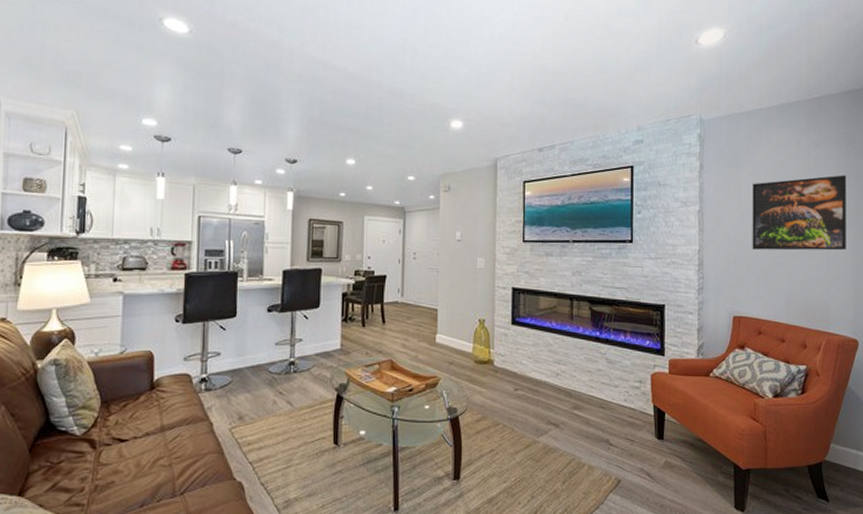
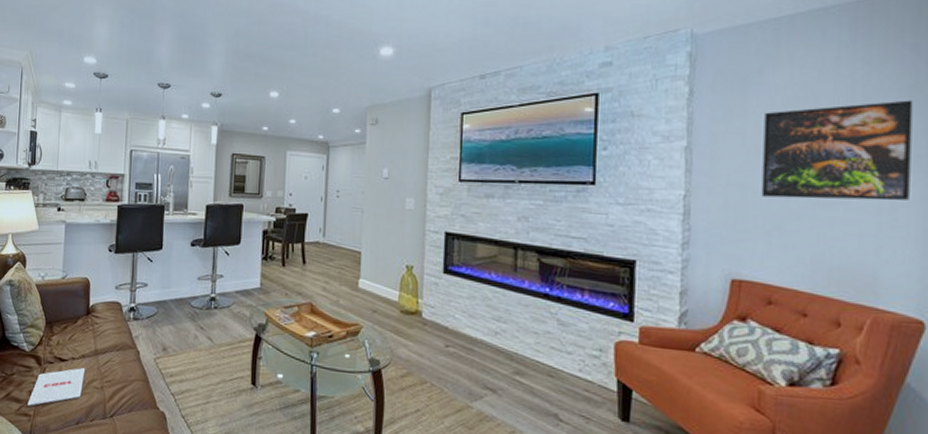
magazine: none [79,446,150,495] -> present [27,367,86,406]

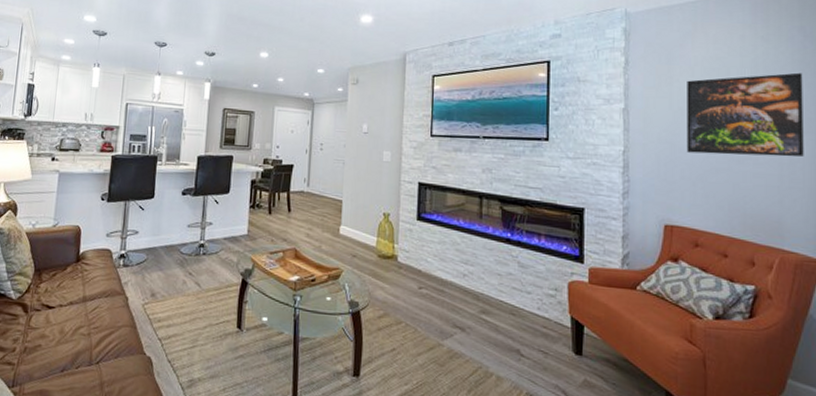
magazine: present [27,367,86,406] -> none [11,314,73,355]

